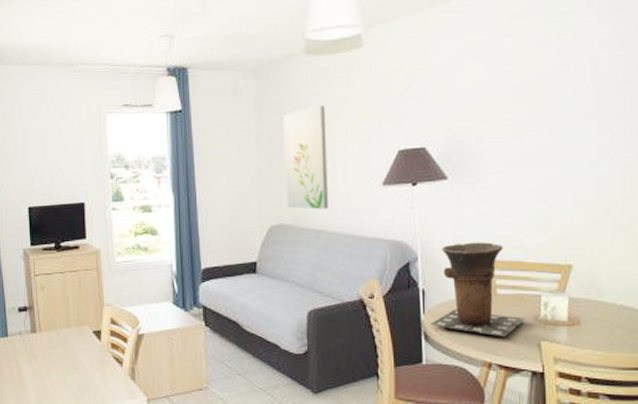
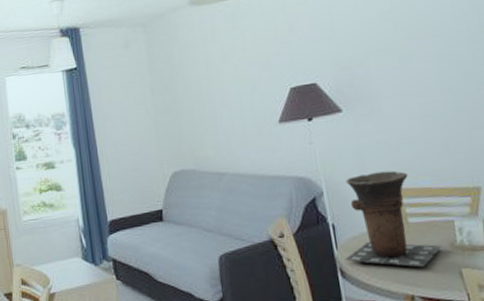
wall art: present [283,106,328,210] -> none [174,52,228,153]

